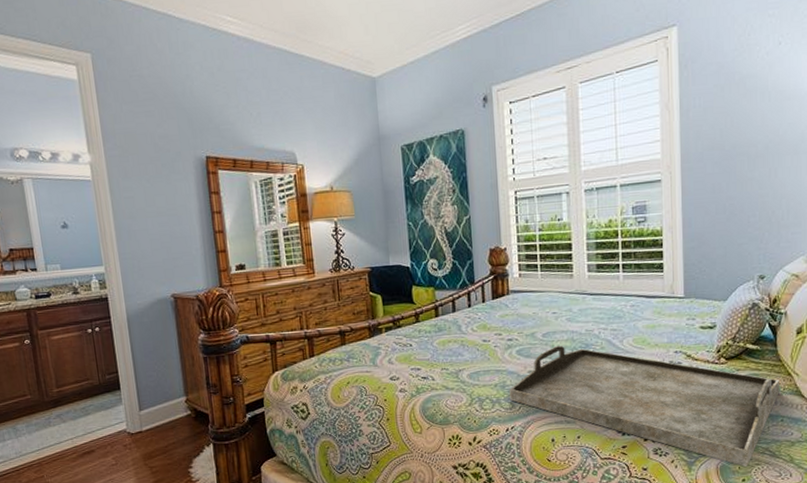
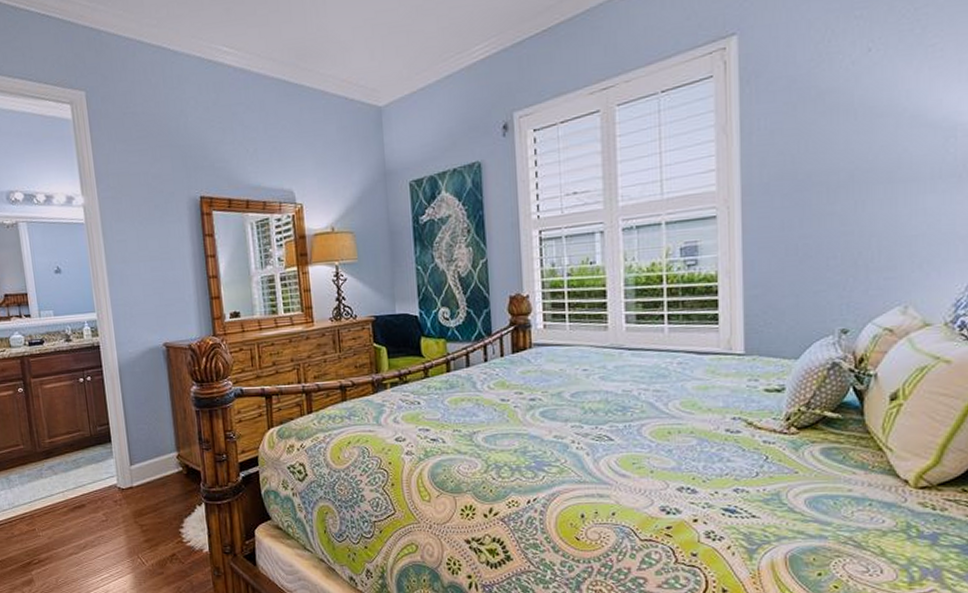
serving tray: present [509,345,779,467] -> none [531,407,867,558]

